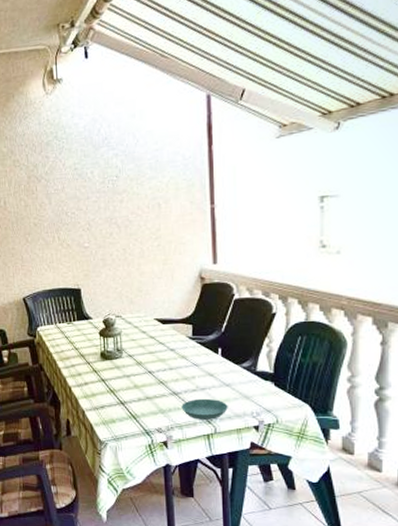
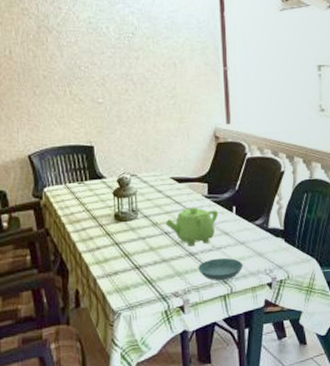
teapot: none [149,348,202,386] -> present [165,207,218,247]

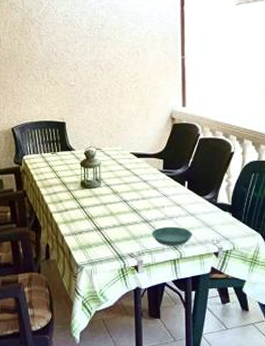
teapot: present [165,207,218,247] -> none [124,180,171,214]

